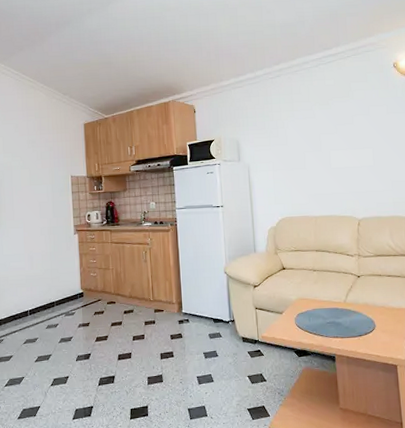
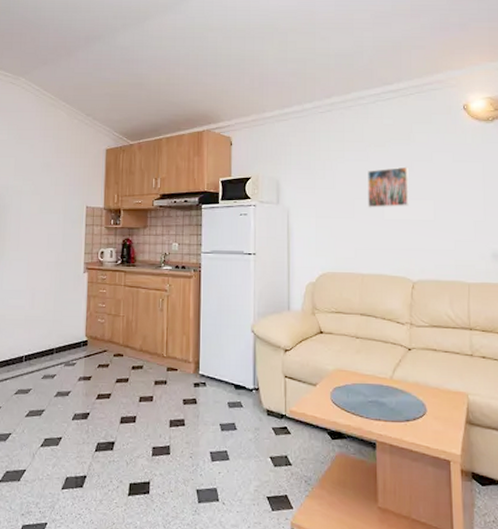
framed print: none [315,121,352,159] -> present [368,166,409,208]

